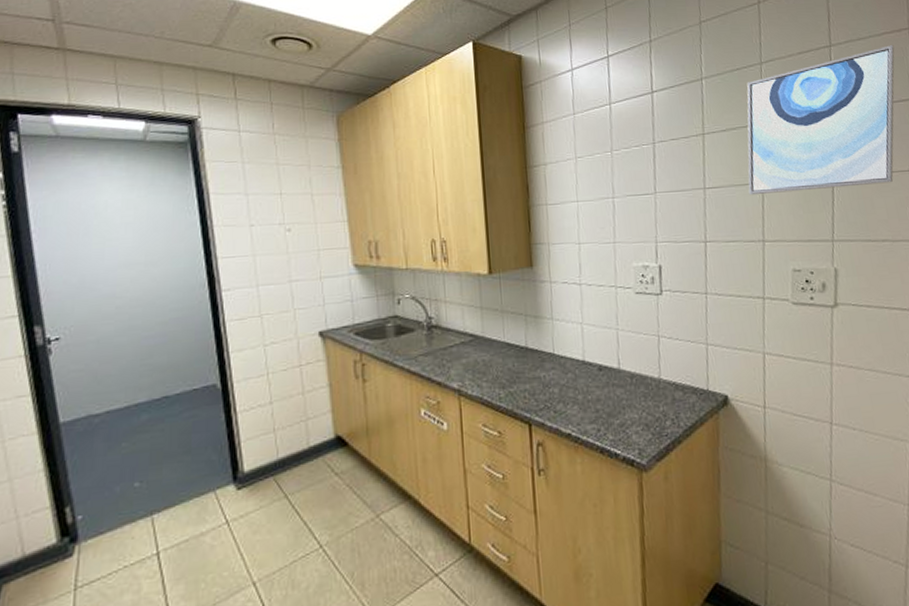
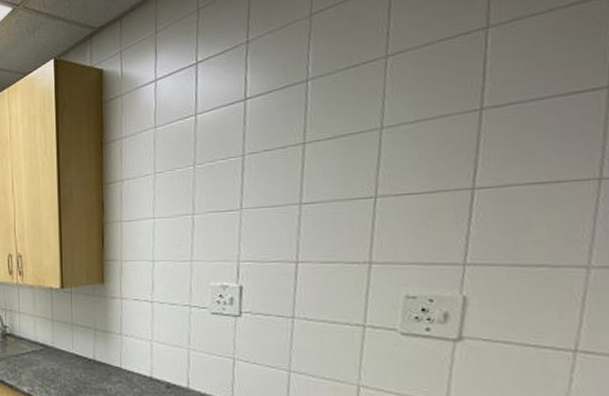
wall art: present [747,45,895,196] -> none [356,18,588,212]

